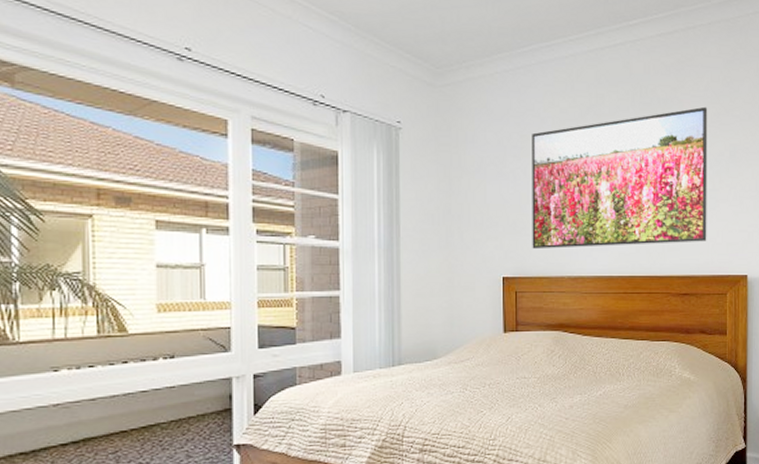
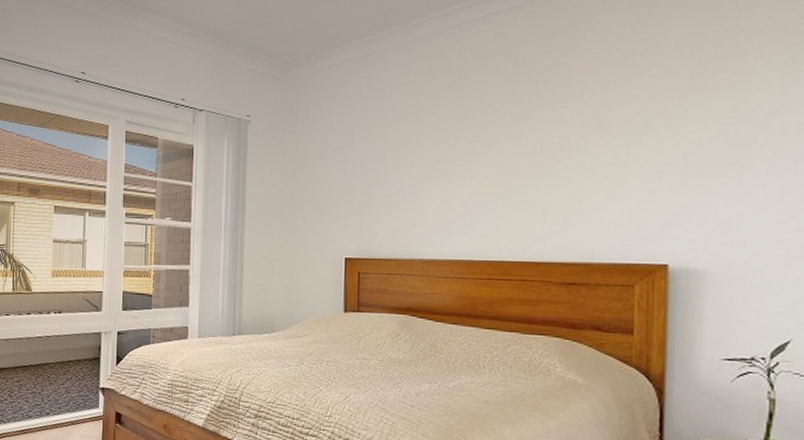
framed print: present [532,106,708,250] -> none [378,69,611,231]

